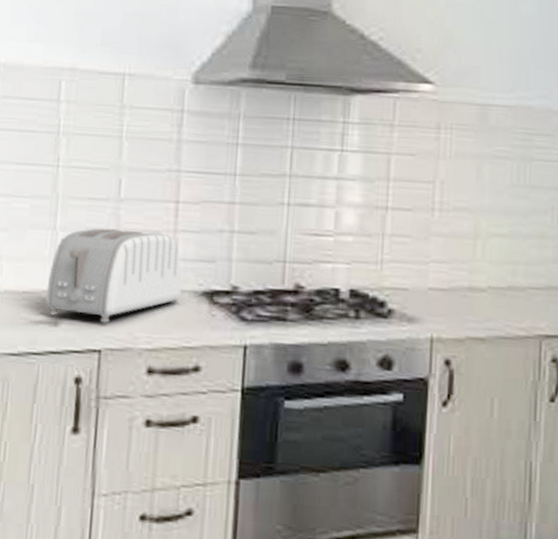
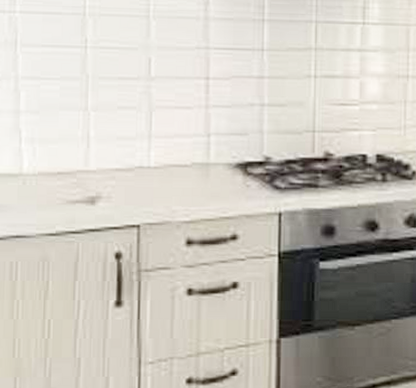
toaster: present [46,228,182,323] -> none [81,106,216,199]

